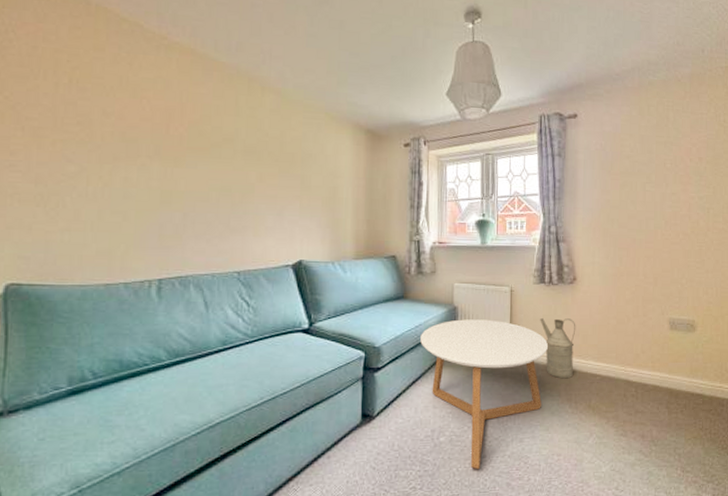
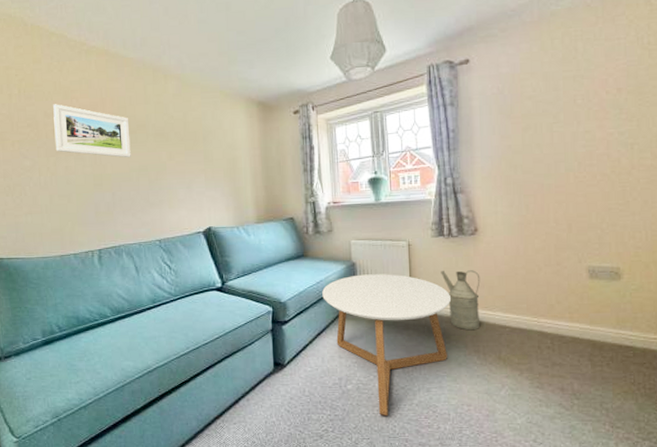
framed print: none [113,102,214,175] -> present [53,104,131,158]

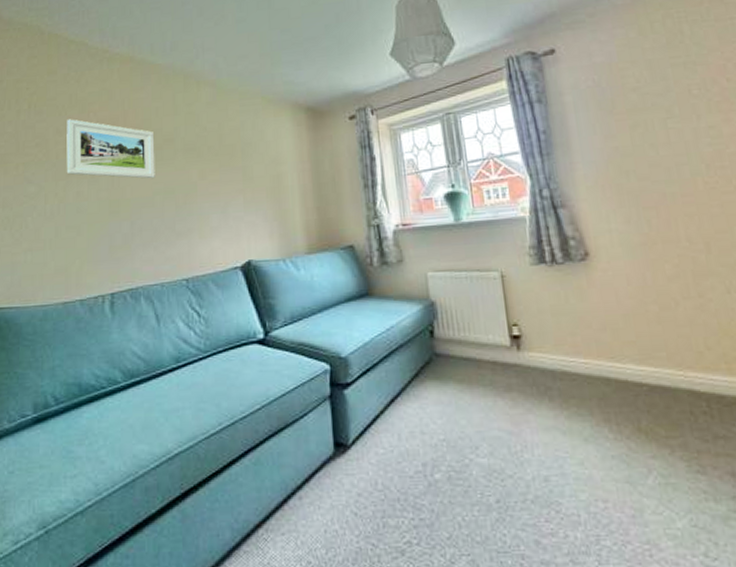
coffee table: present [322,274,451,417] -> none [394,315,568,520]
watering can: present [441,270,481,331] -> none [547,307,608,391]

